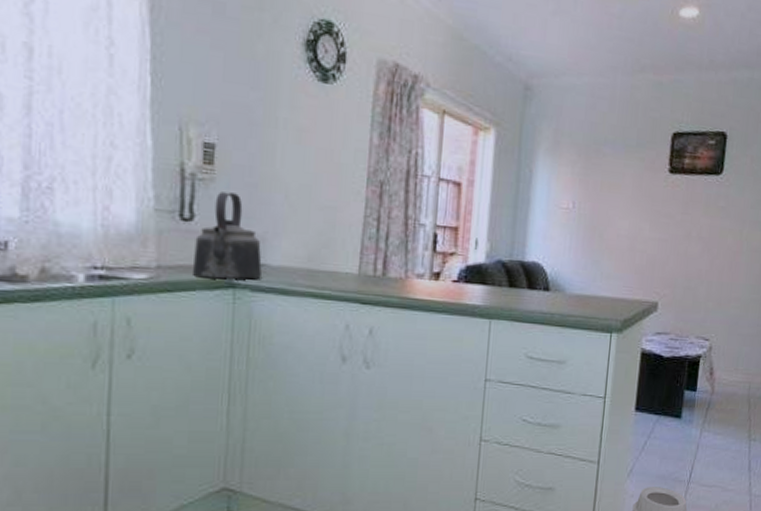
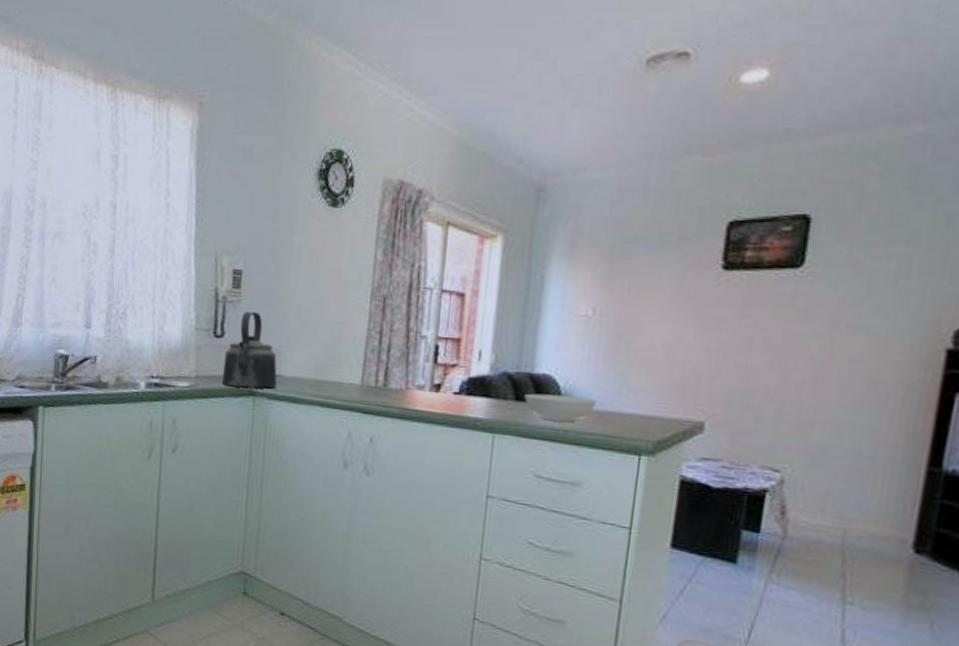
bowl: none [517,280,578,307] -> present [524,393,597,423]

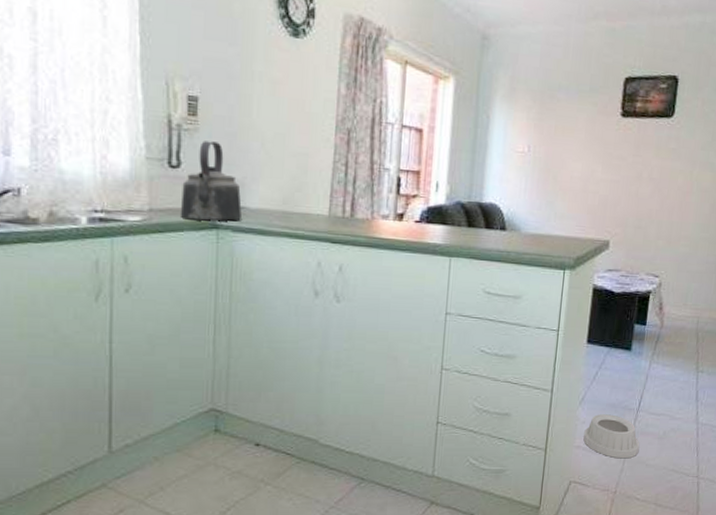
bowl: present [524,393,597,423] -> none [475,220,533,245]

